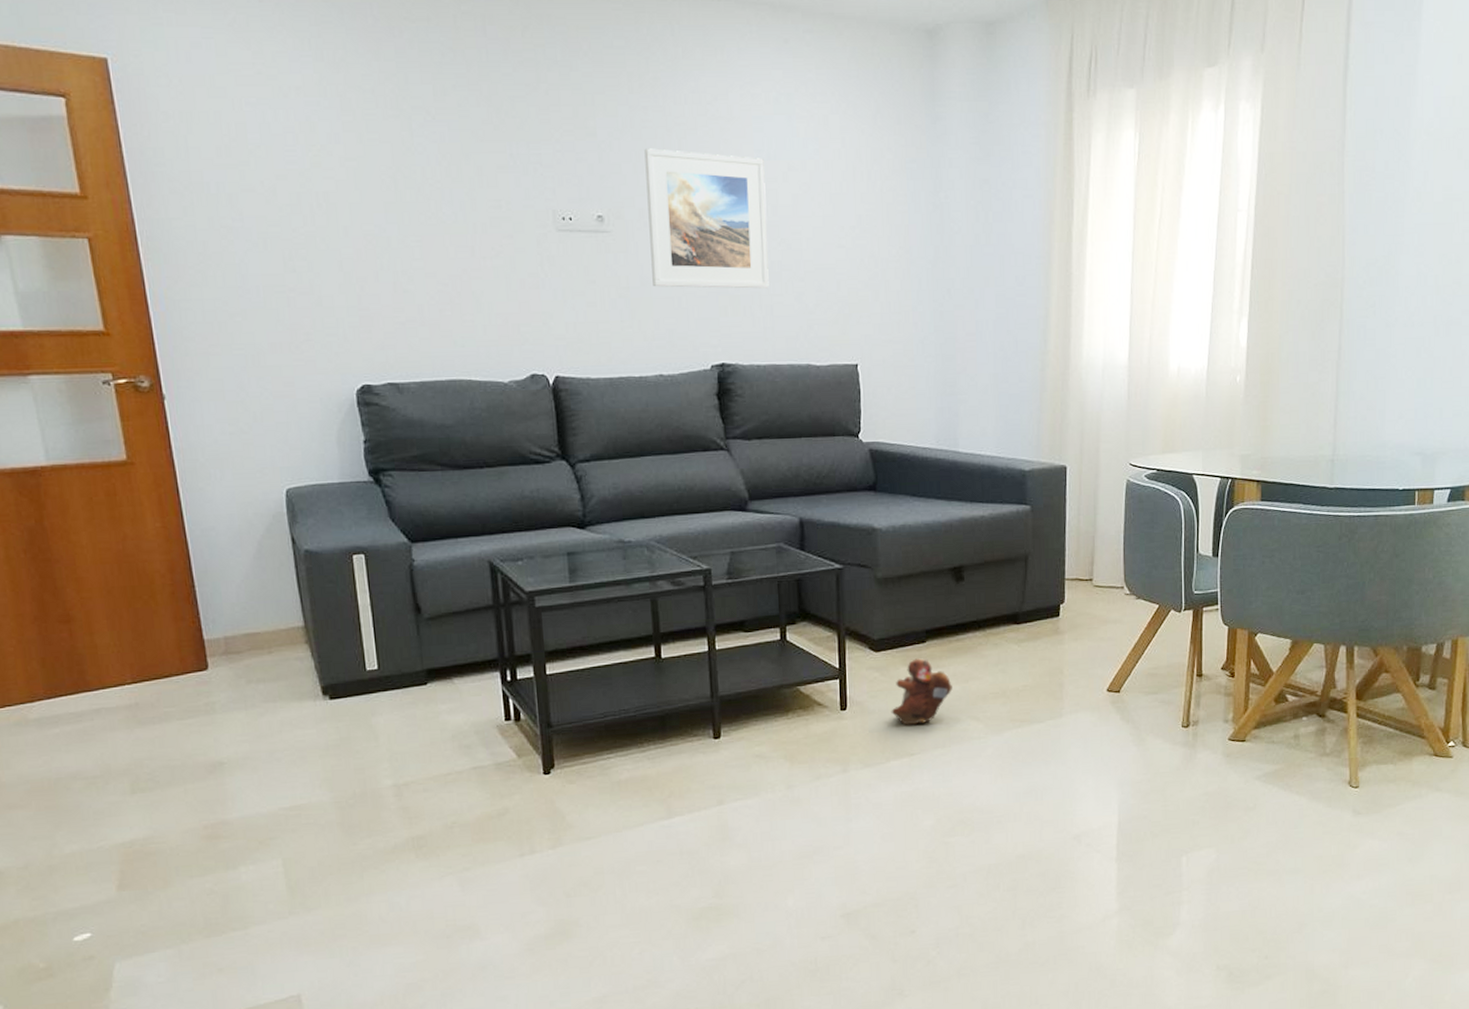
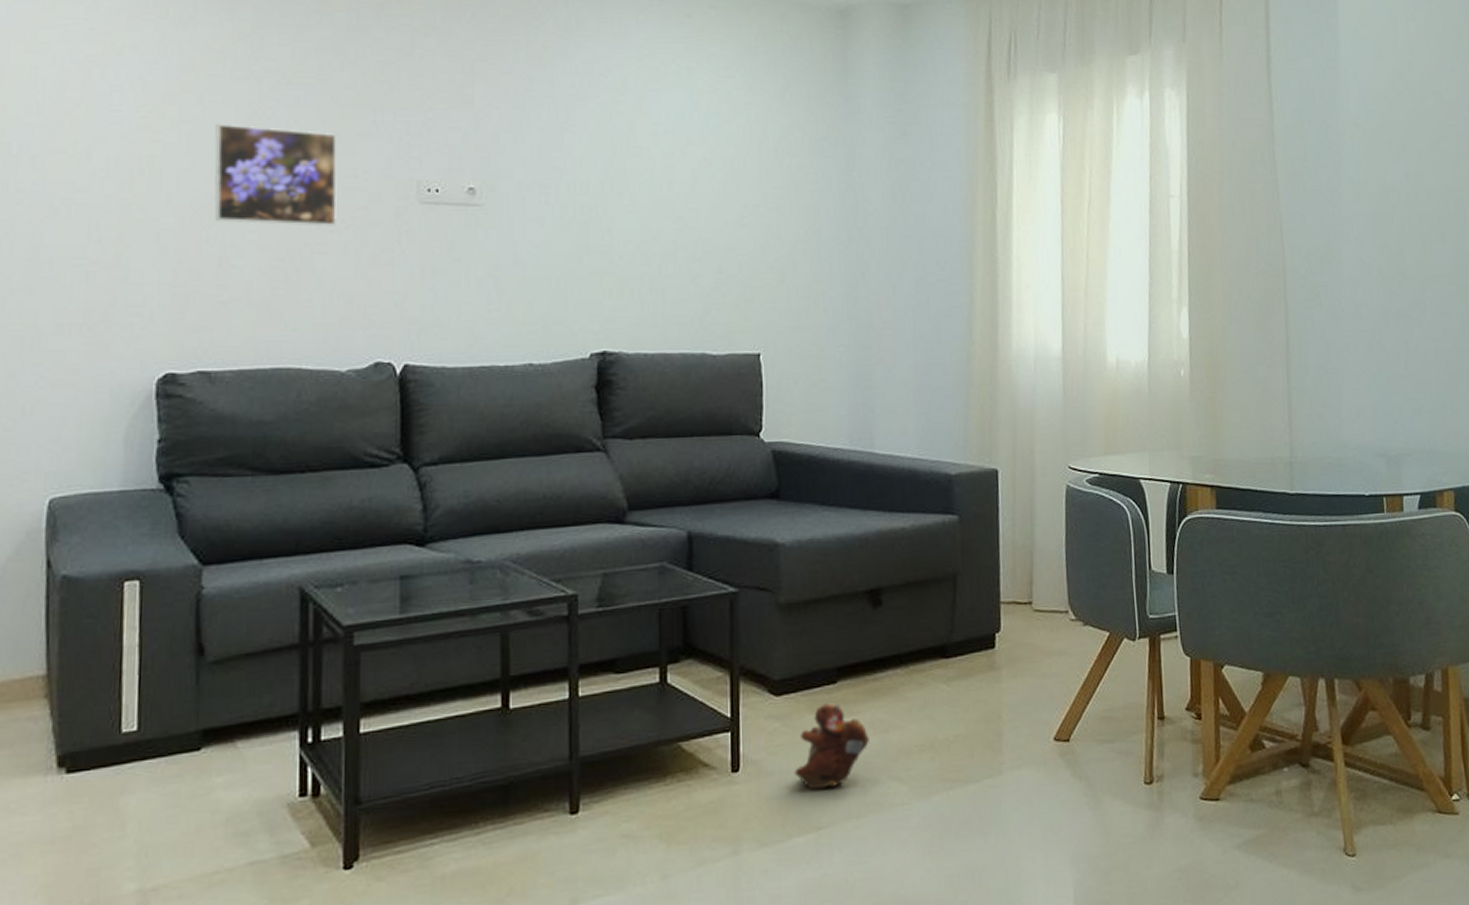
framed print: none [376,160,487,254] -> present [214,123,337,227]
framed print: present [644,148,769,289] -> none [527,119,662,269]

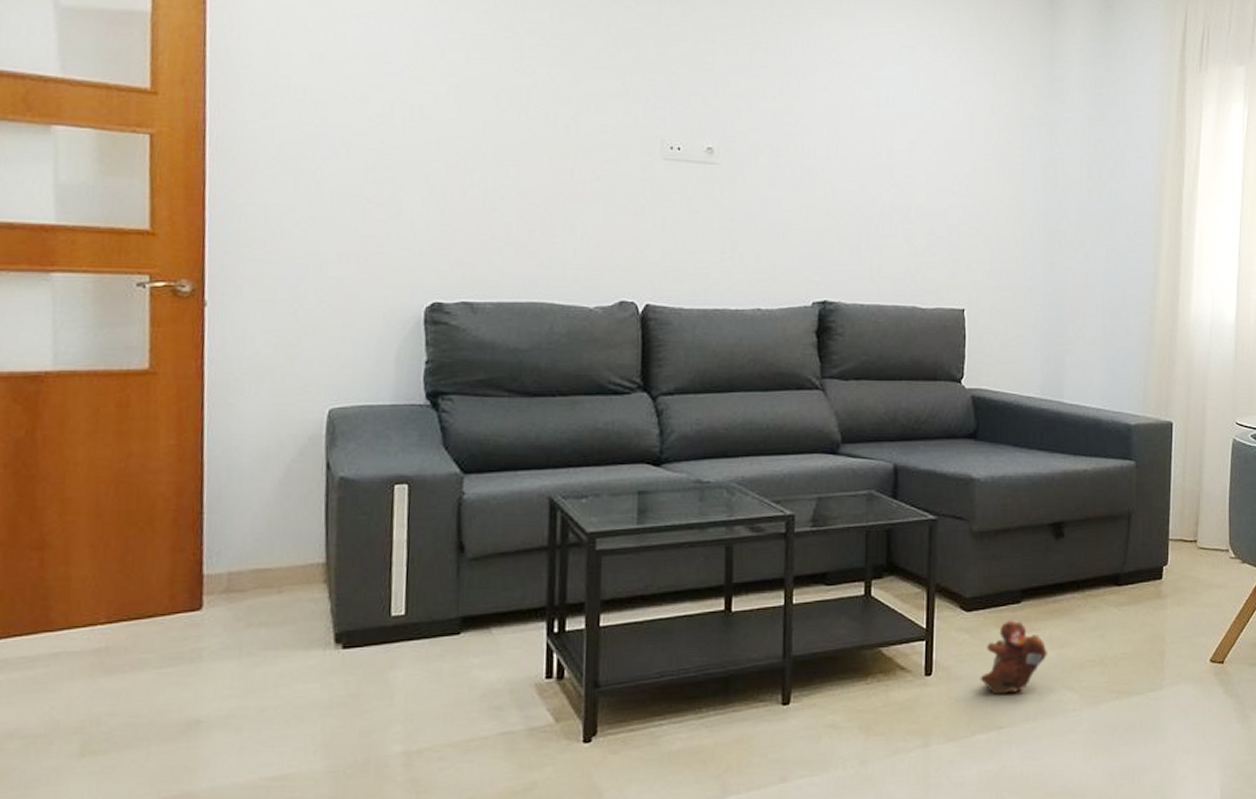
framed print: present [214,123,337,227] -> none [478,78,589,177]

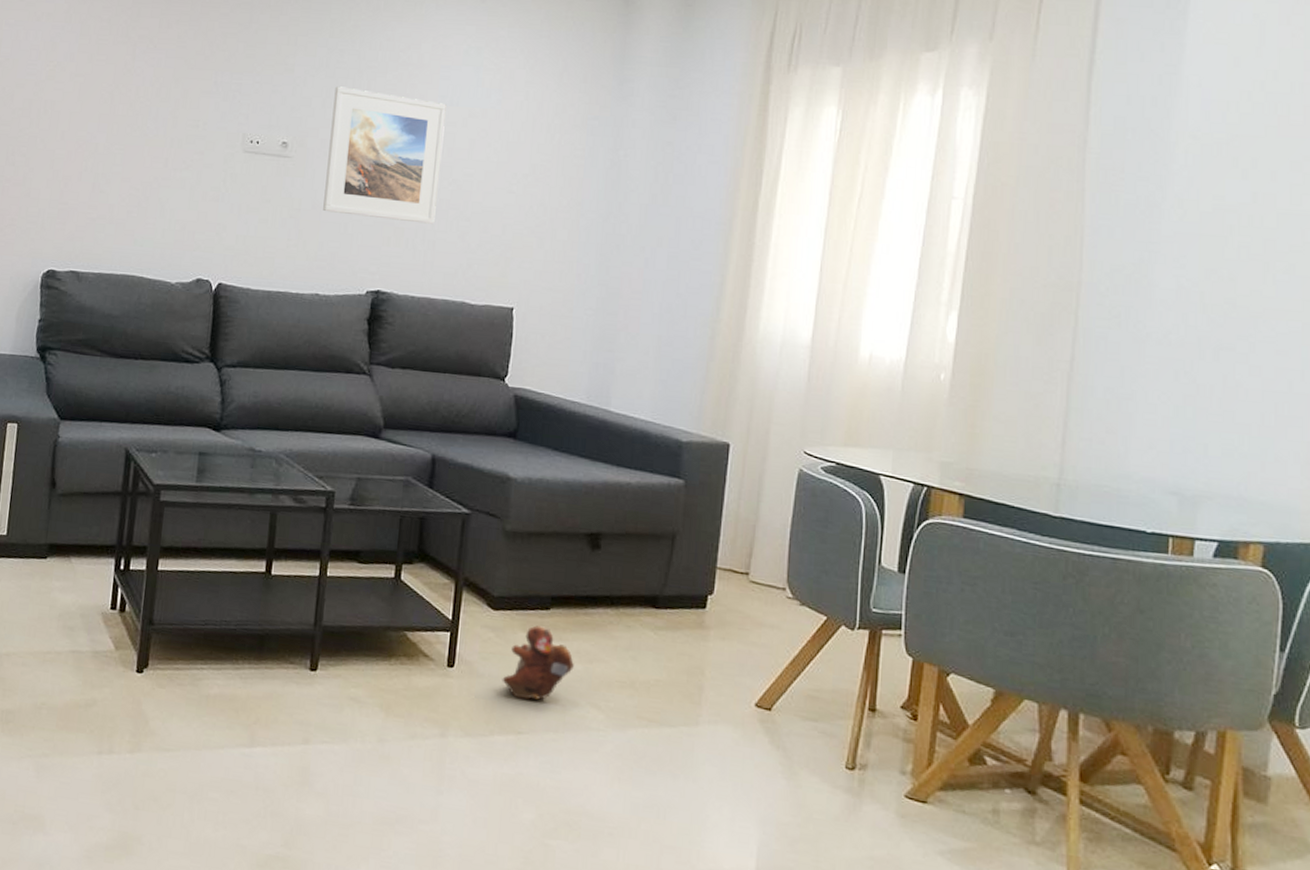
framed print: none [758,87,882,229] -> present [323,86,446,224]

